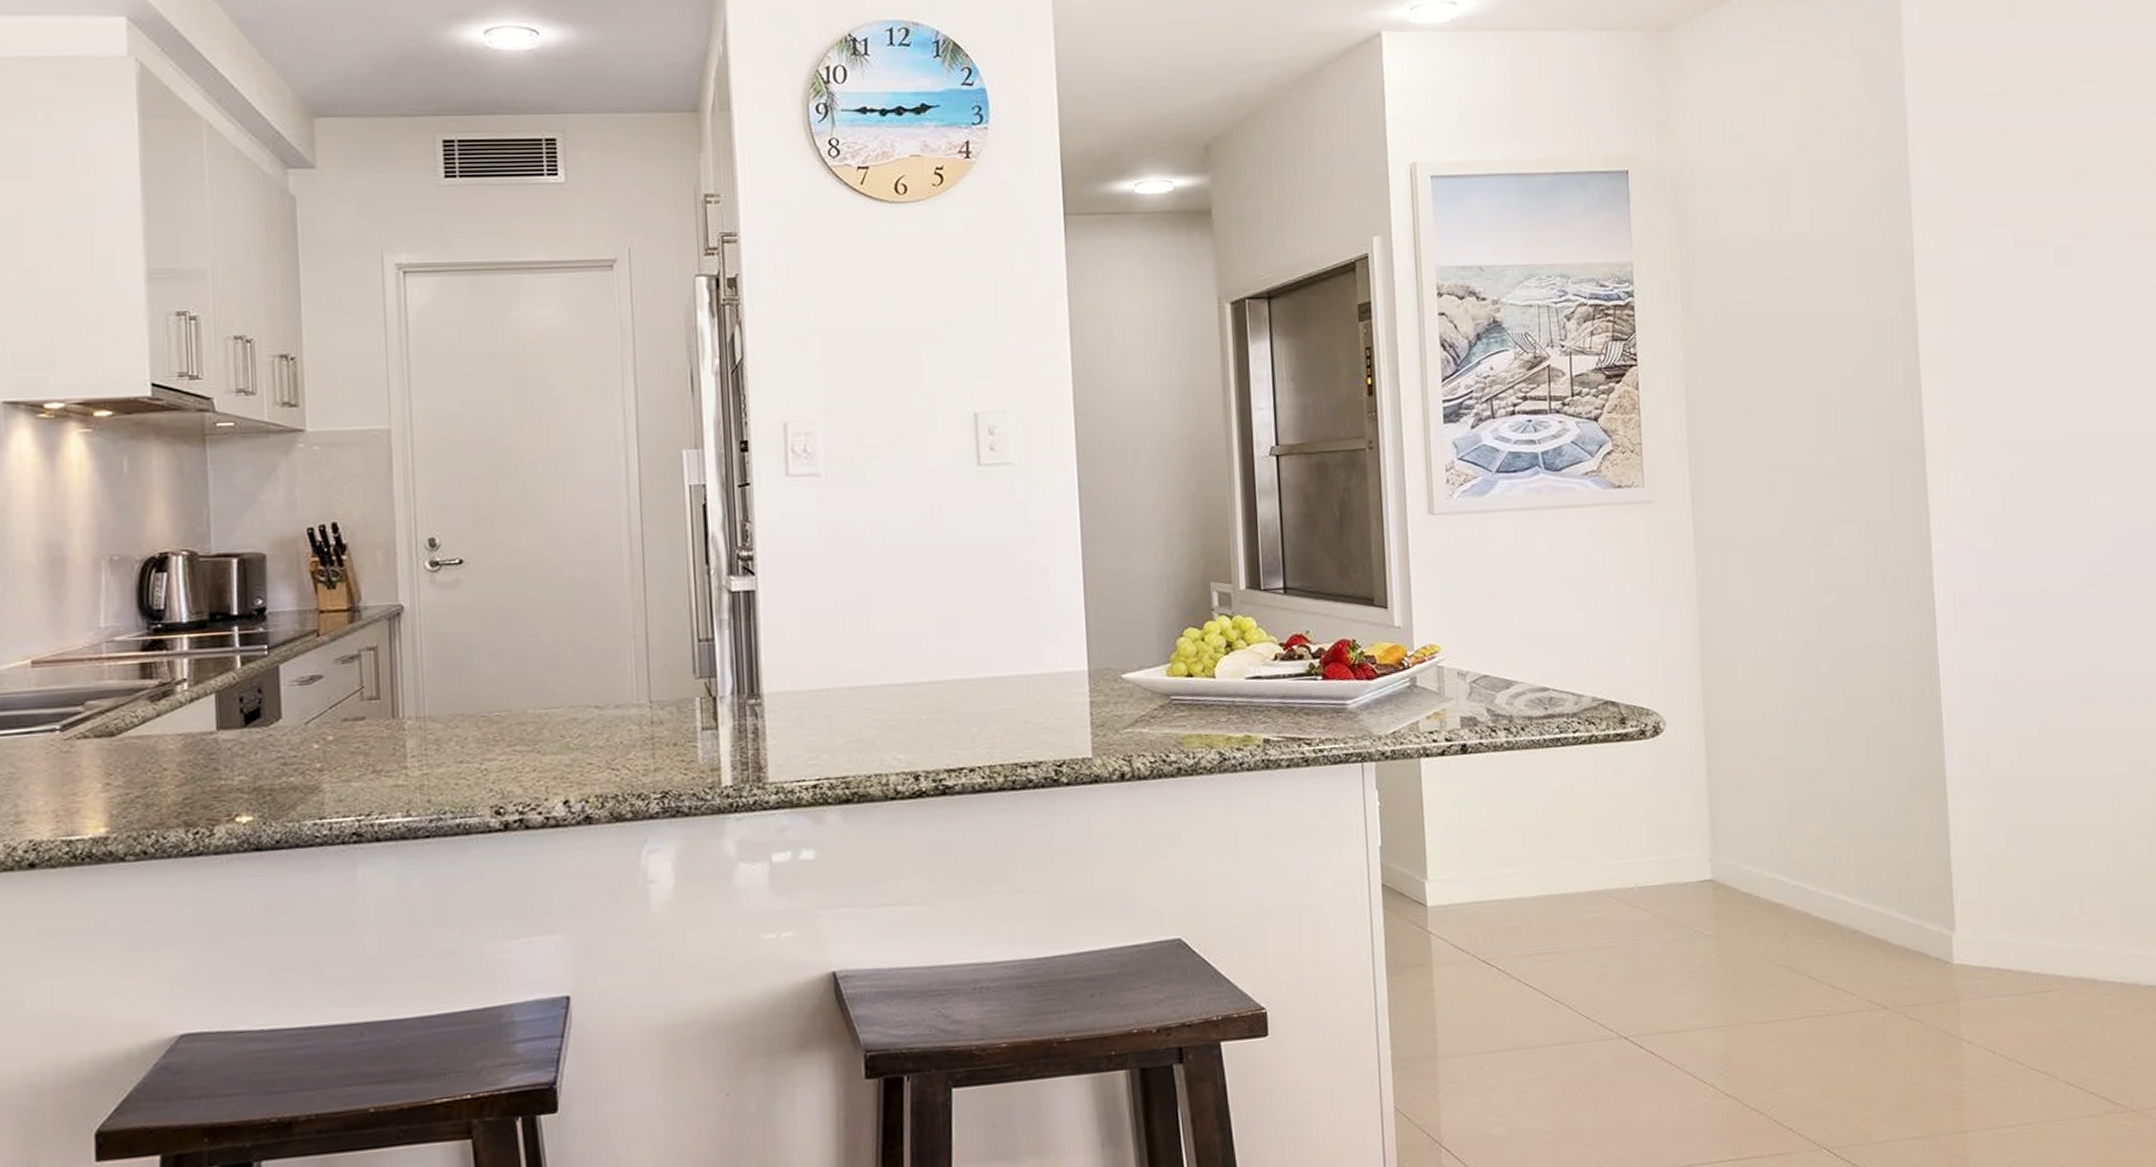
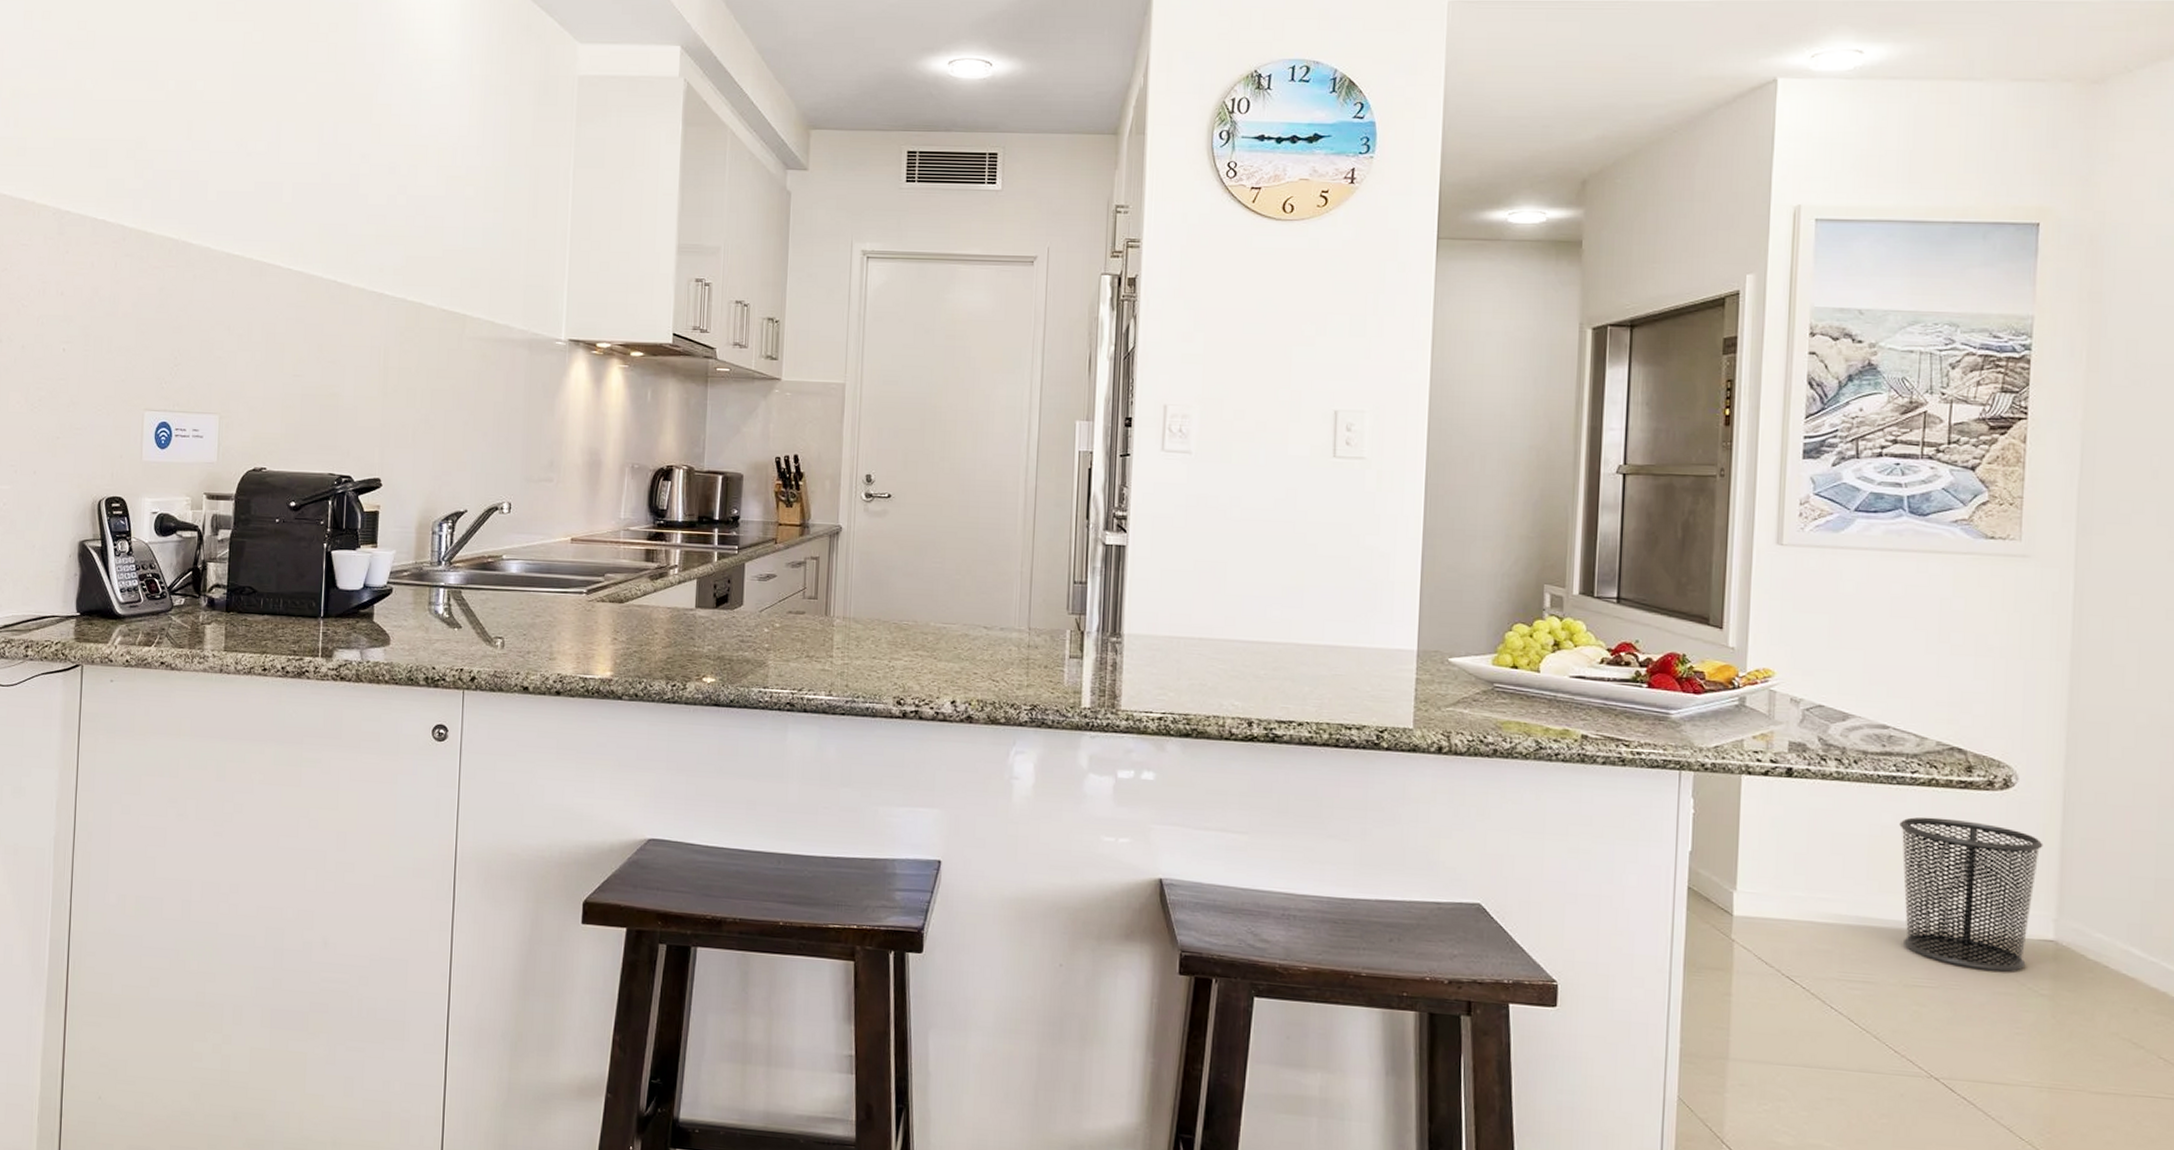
waste bin: none [1568,773,1693,921] -> present [1899,817,2043,972]

